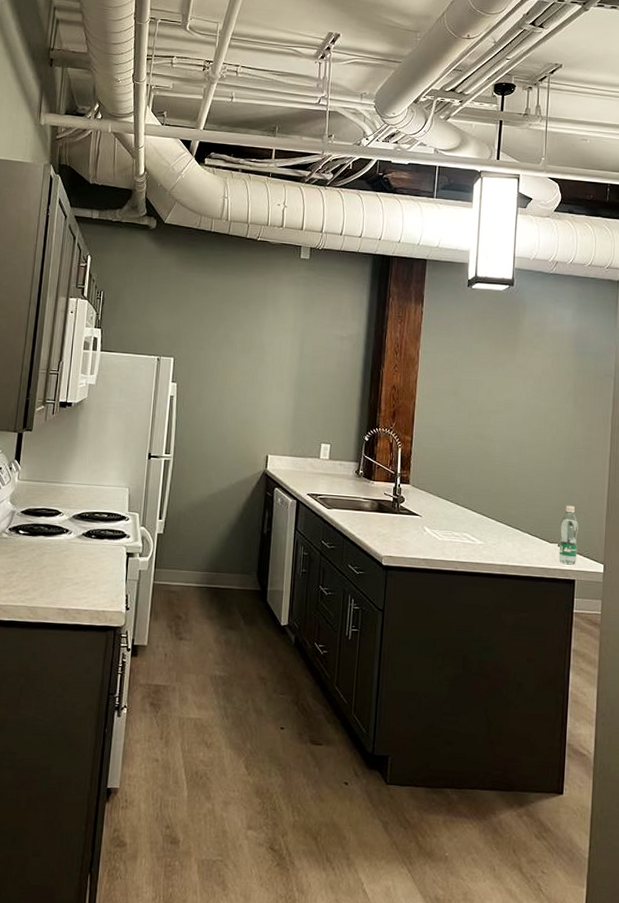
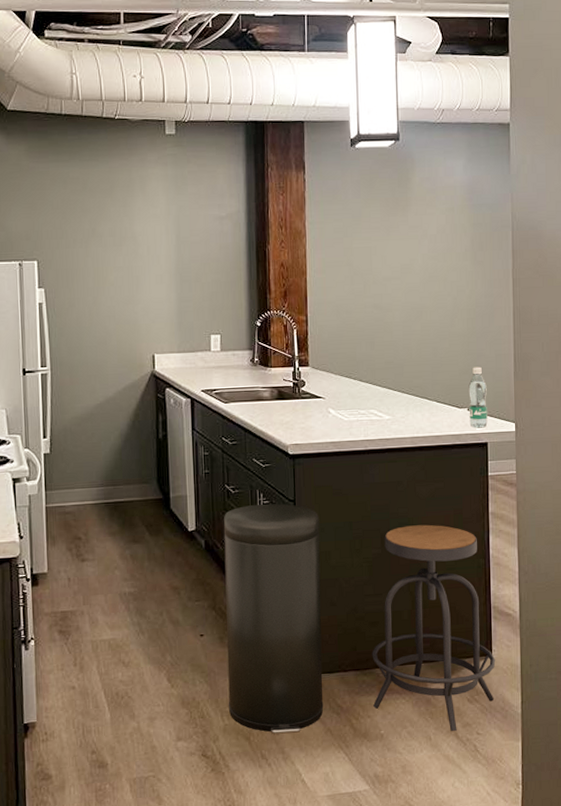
pedal bin: none [299,608,406,841] -> present [223,503,324,735]
bar stool: none [440,650,567,865] -> present [372,524,496,731]

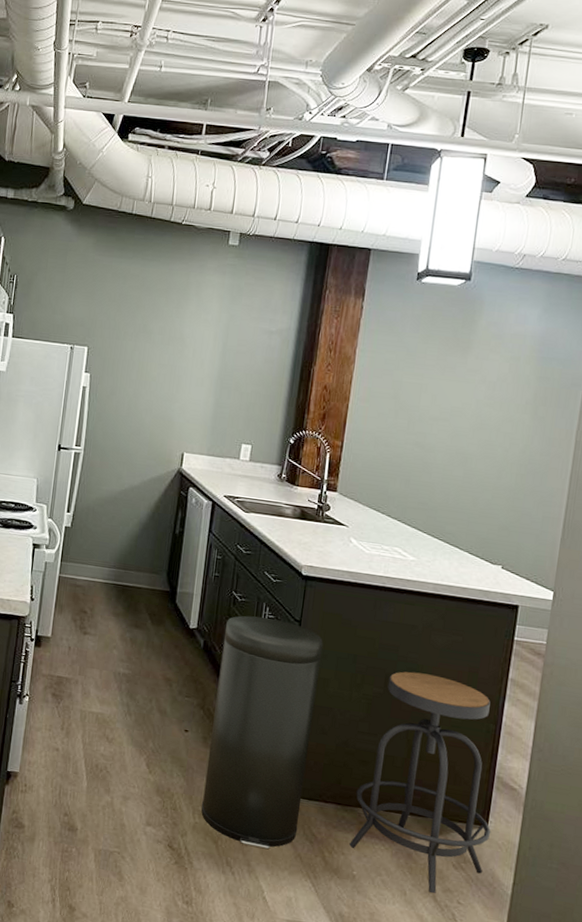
bottle: present [468,367,488,429] -> none [501,524,528,590]

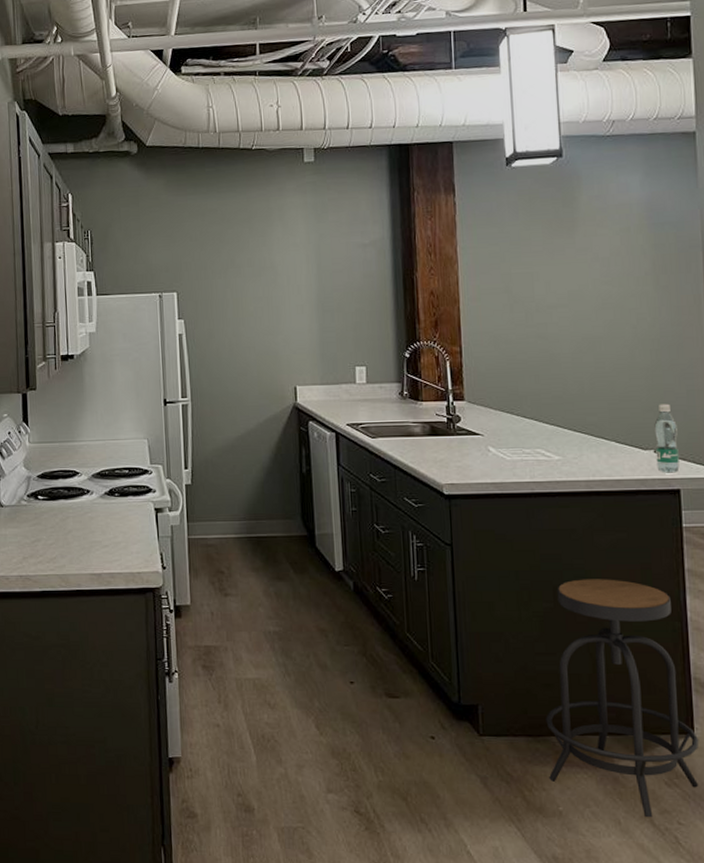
pedal bin: present [201,615,324,850] -> none [372,546,491,798]
bottle: none [501,524,528,590] -> present [654,403,680,473]

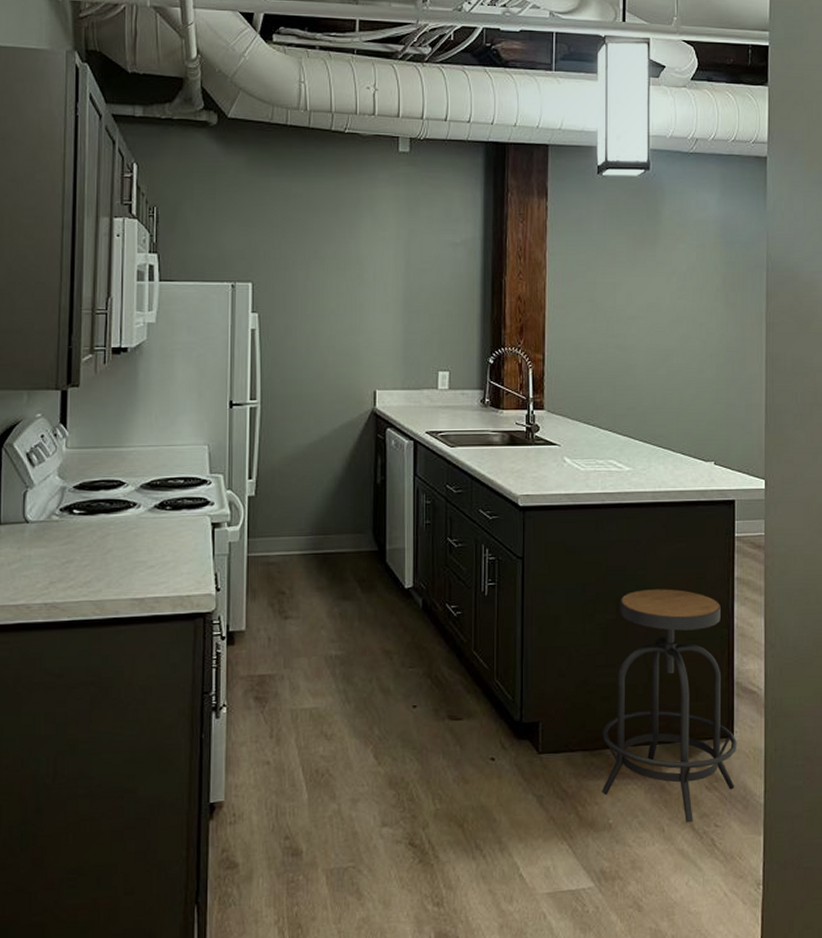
bottle: present [654,403,680,473] -> none [716,417,735,485]

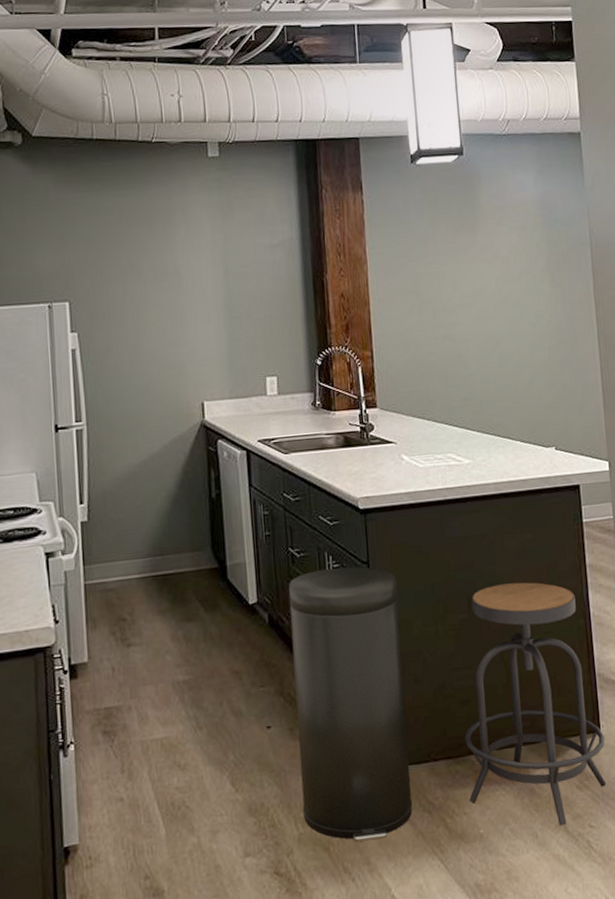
pedal bin: none [440,560,550,822] -> present [288,566,413,842]

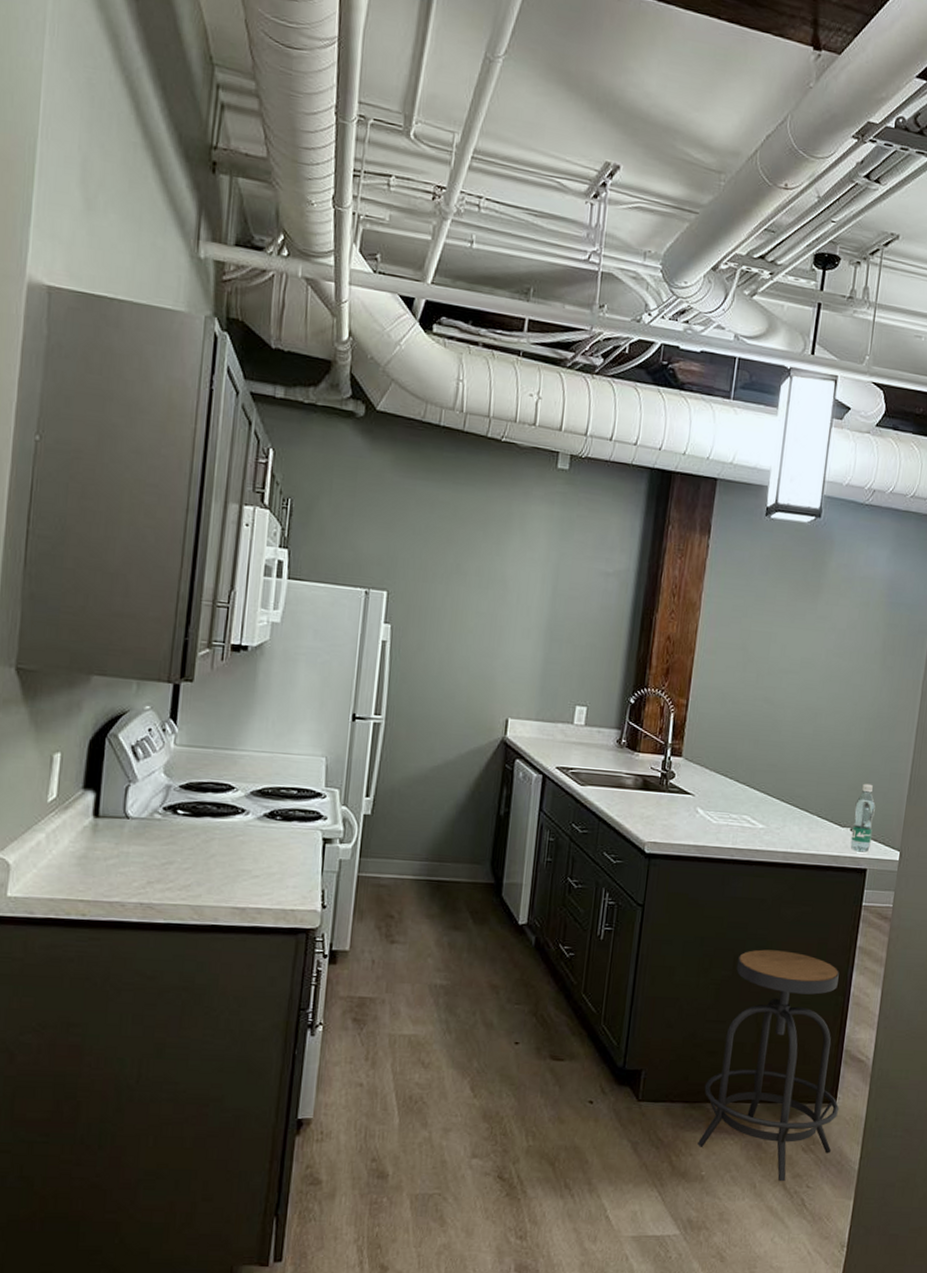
pedal bin: present [288,566,413,842] -> none [535,903,669,1164]
bottle: none [554,399,578,470] -> present [850,783,876,853]

